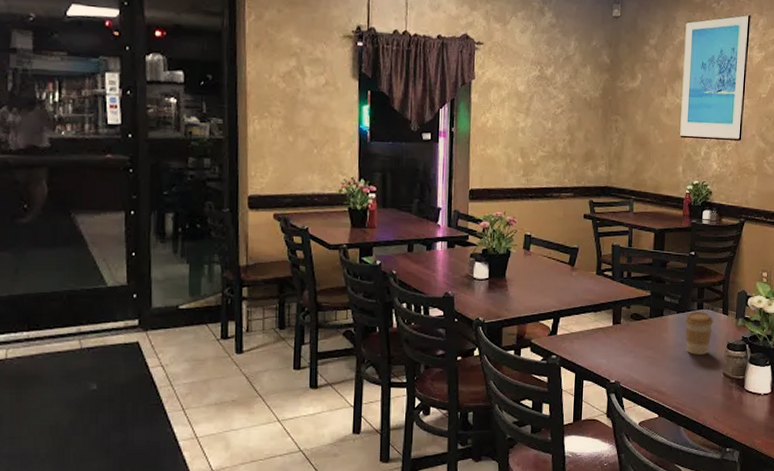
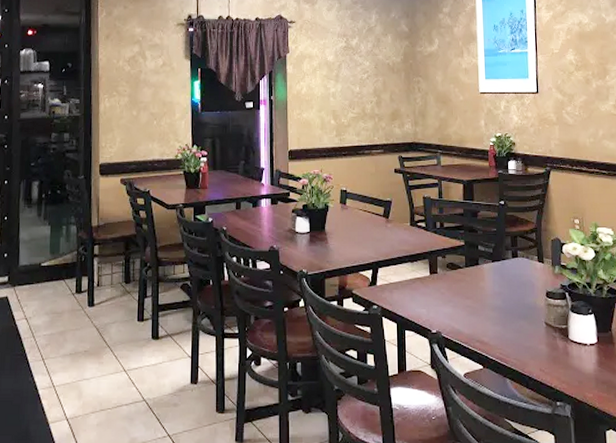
coffee cup: present [684,312,714,355] -> none [500,260,530,304]

